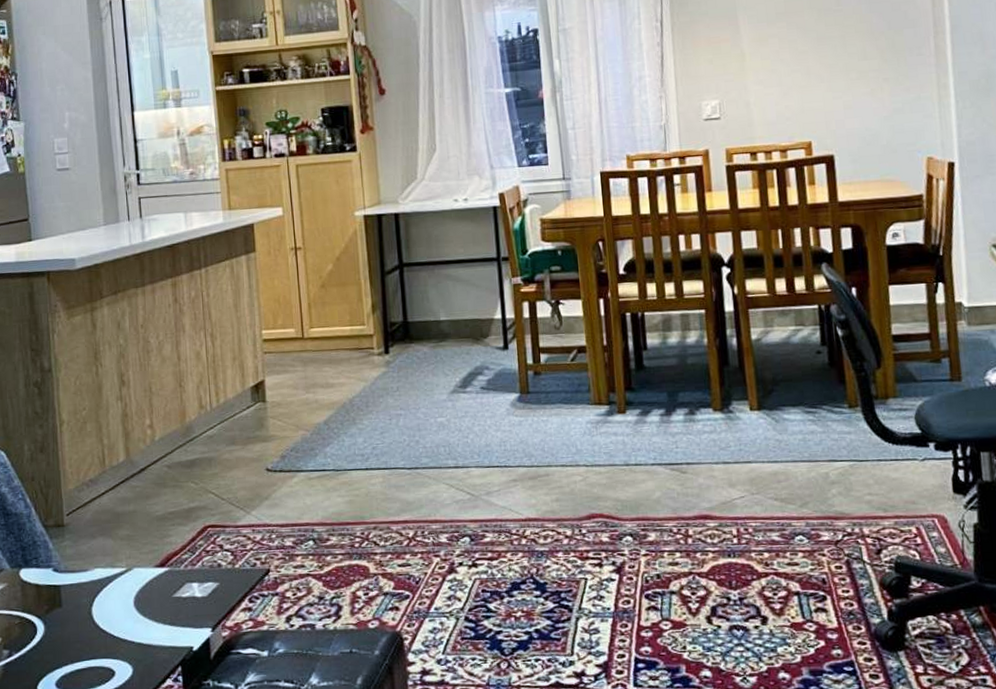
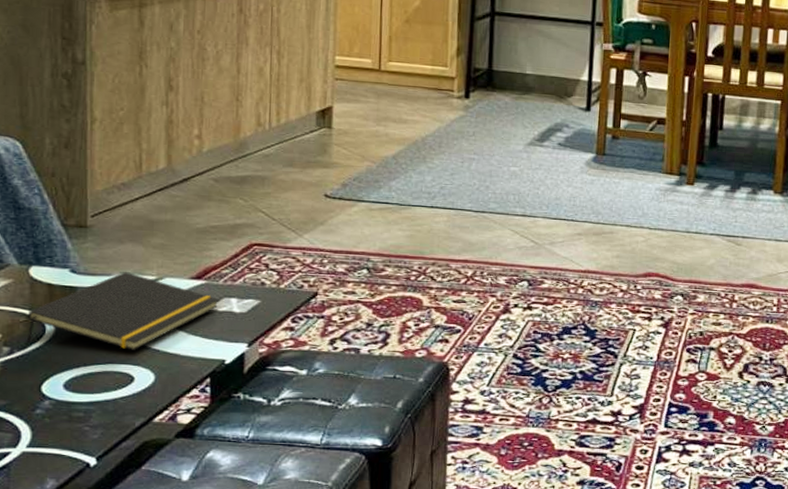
notepad: none [21,566,182,644] -> present [26,272,219,350]

